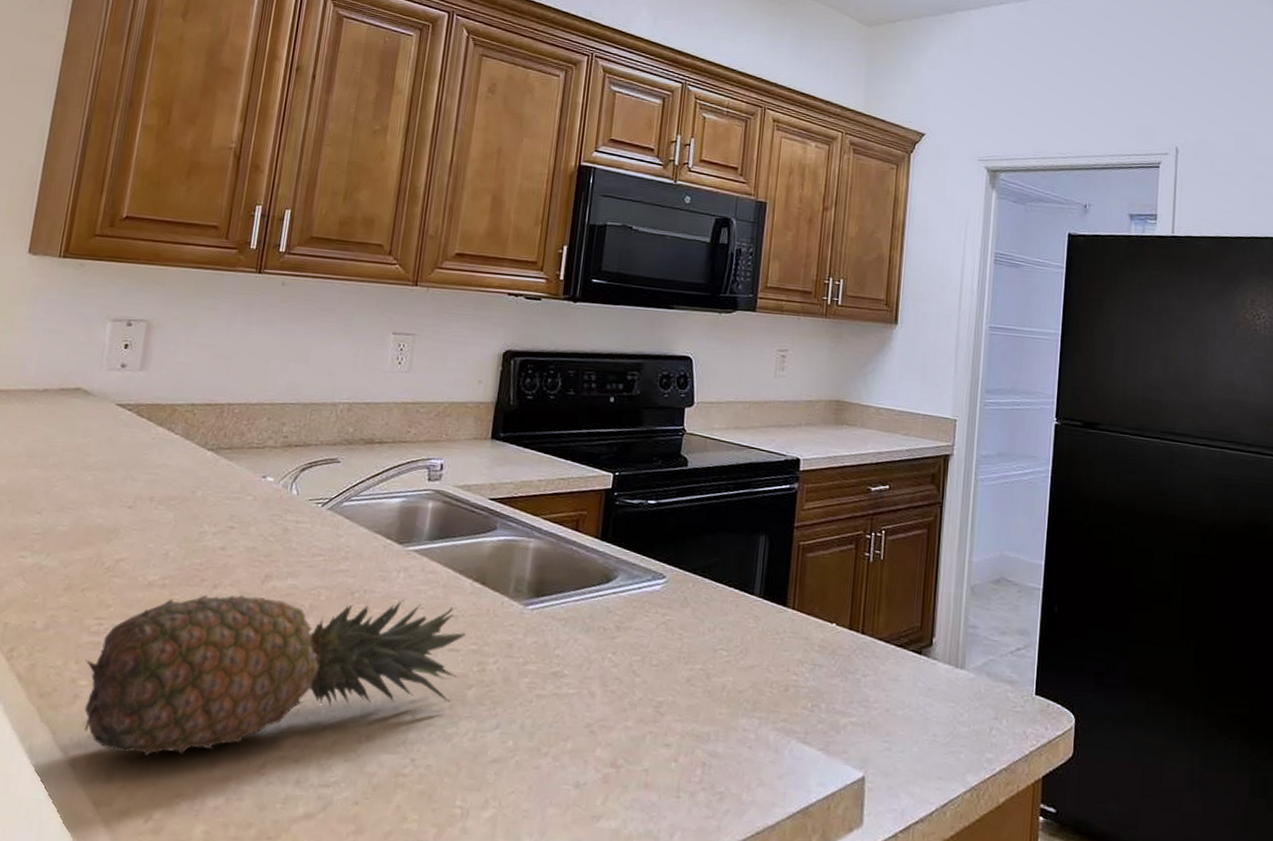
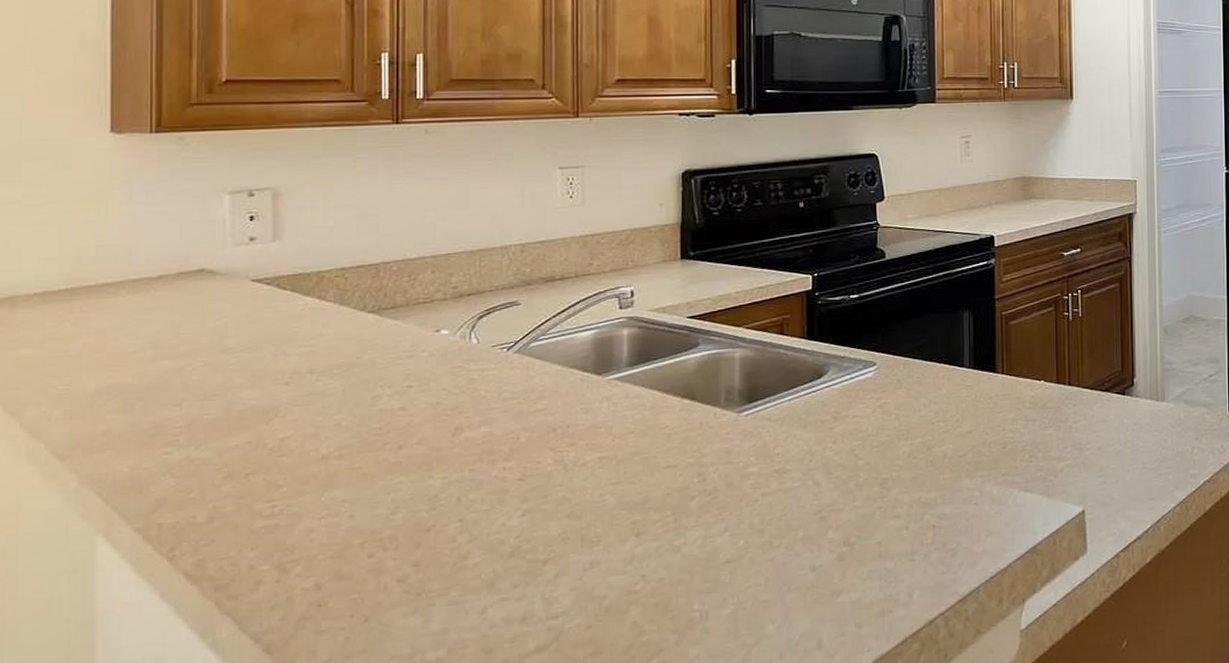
fruit: present [84,594,466,756] -> none [263,426,681,628]

